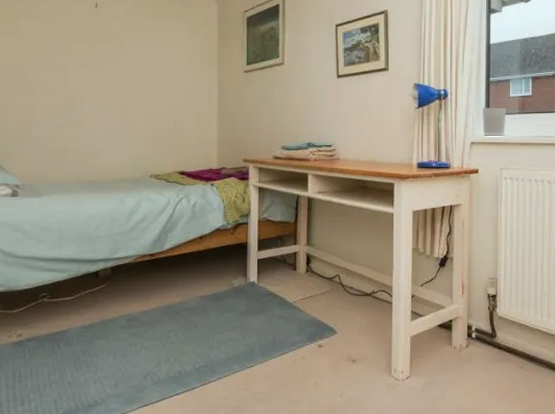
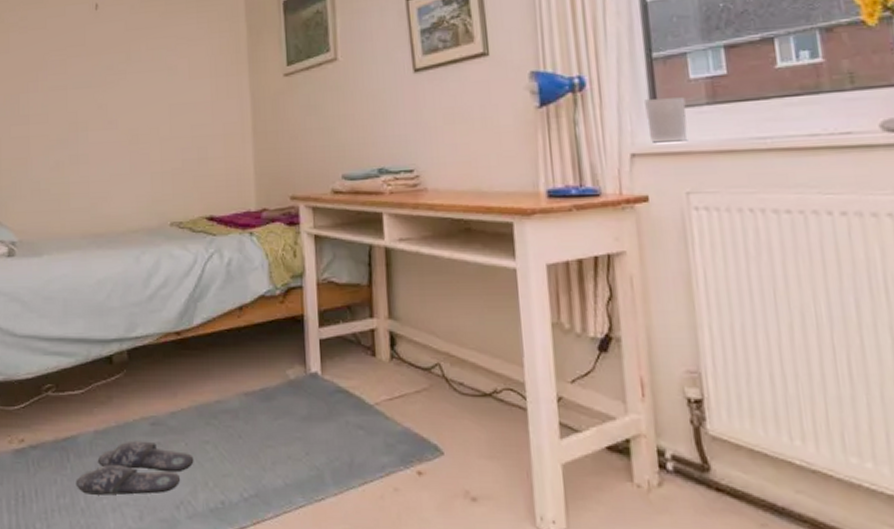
slippers: none [65,332,160,372] -> present [77,440,194,495]

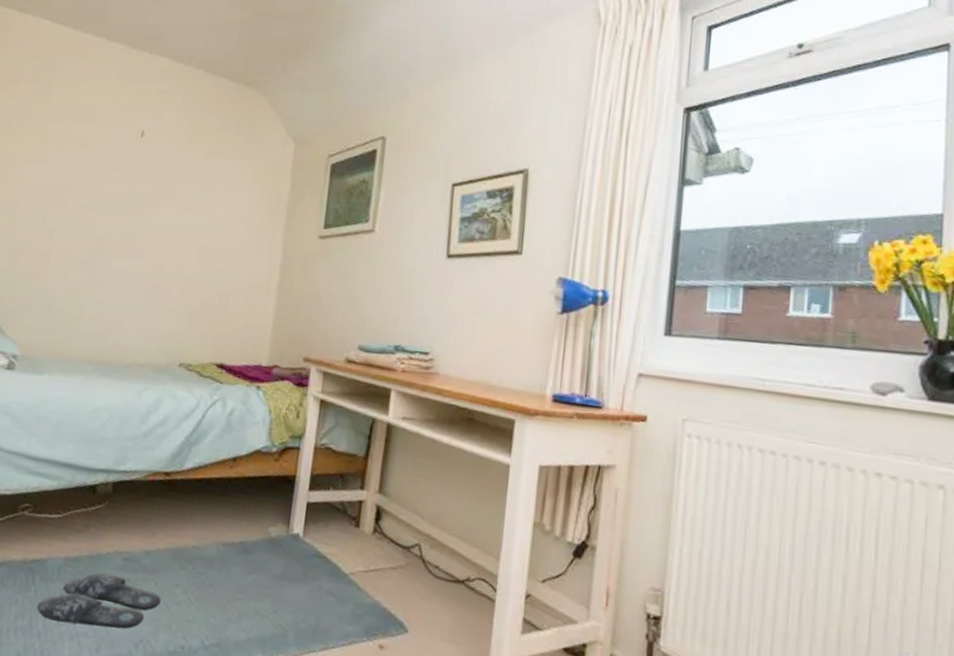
candle holder: present [645,97,687,143] -> none [659,324,698,370]

